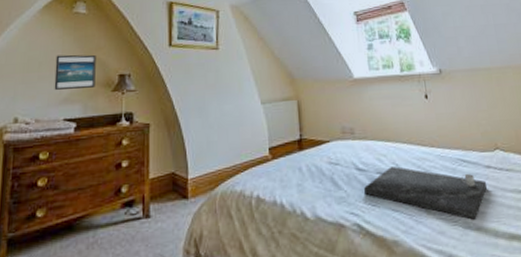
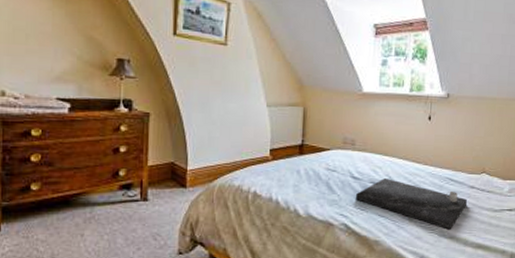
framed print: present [54,54,96,90] -> none [44,29,92,69]

